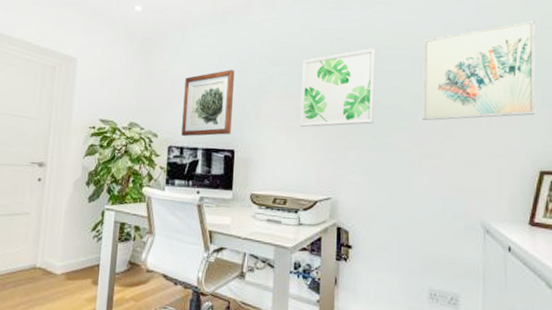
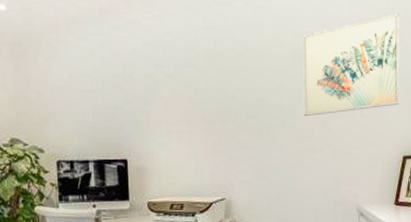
wall art: present [181,70,234,136] -> none [67,75,122,149]
wall art: present [300,48,377,127] -> none [188,46,261,130]

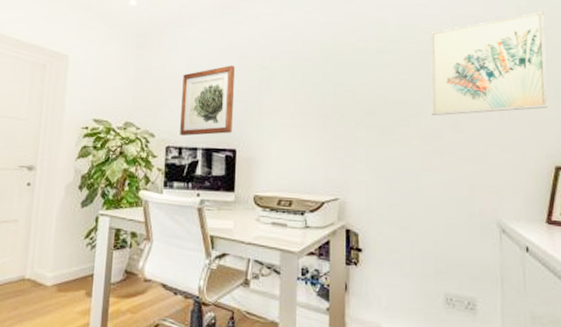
wall art: none [67,75,122,149] -> present [180,65,235,136]

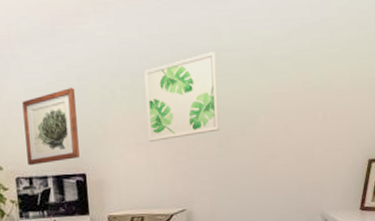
wall art: none [305,42,382,124] -> present [144,52,220,142]
wall art: present [430,11,549,115] -> none [261,10,365,122]

